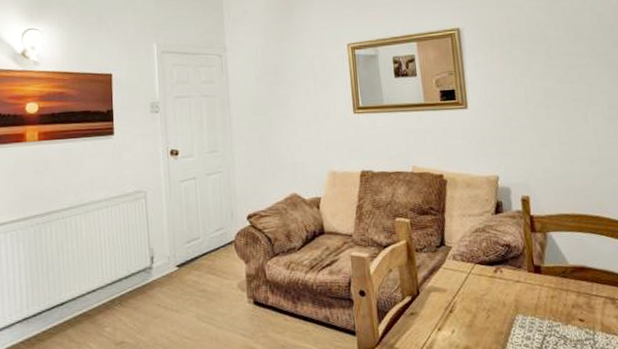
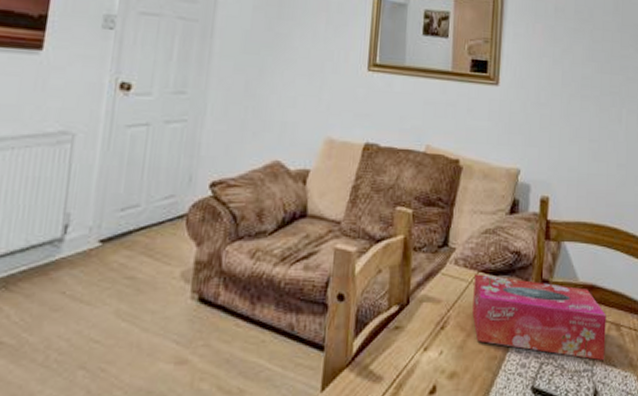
tissue box: none [472,265,605,331] -> present [472,274,606,361]

